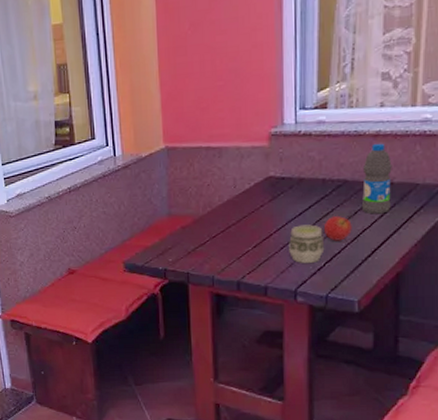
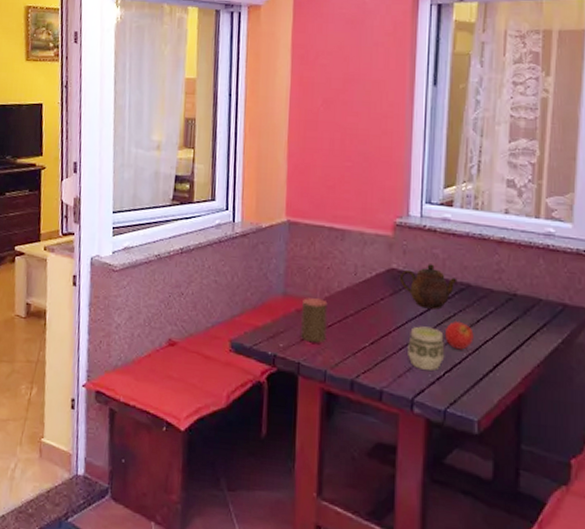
cup: none [185,213,211,254] -> present [300,297,328,343]
teapot: none [277,166,334,209] -> present [399,264,458,310]
water bottle: present [361,143,392,214] -> none [484,250,516,326]

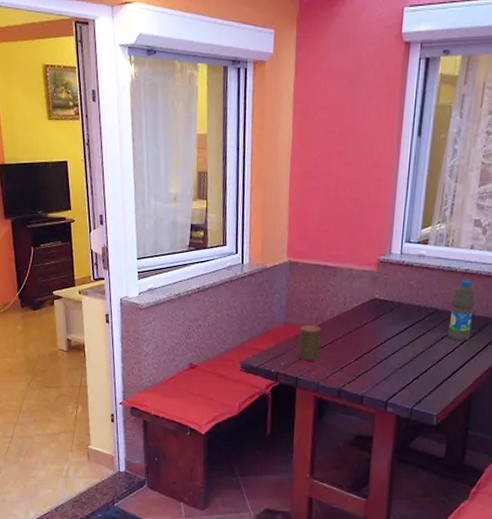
teapot: present [399,264,458,310] -> none [380,293,428,330]
cup: present [408,326,445,371] -> none [384,344,414,378]
fruit: present [444,321,474,350] -> none [414,339,438,362]
water bottle: none [484,250,516,326] -> present [447,280,475,341]

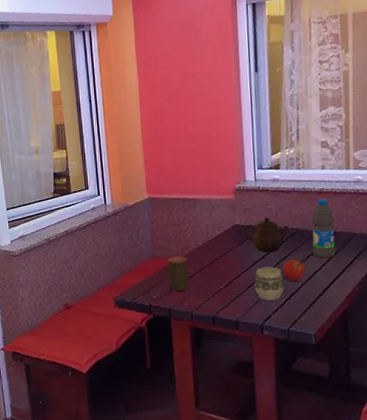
teapot: none [380,293,428,330] -> present [242,217,289,253]
cup: none [384,344,414,378] -> present [255,267,285,300]
fruit: none [414,339,438,362] -> present [282,260,306,281]

